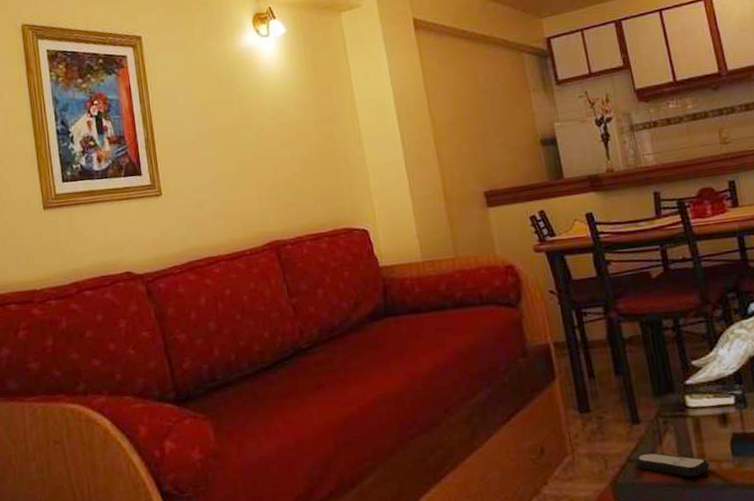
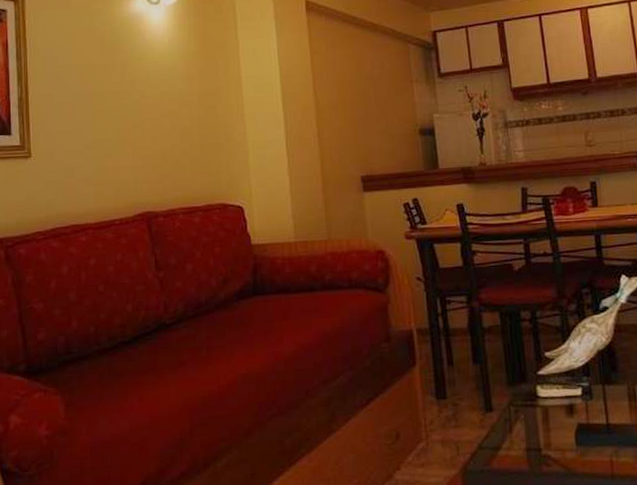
remote control: present [635,452,710,477] -> none [485,440,554,466]

